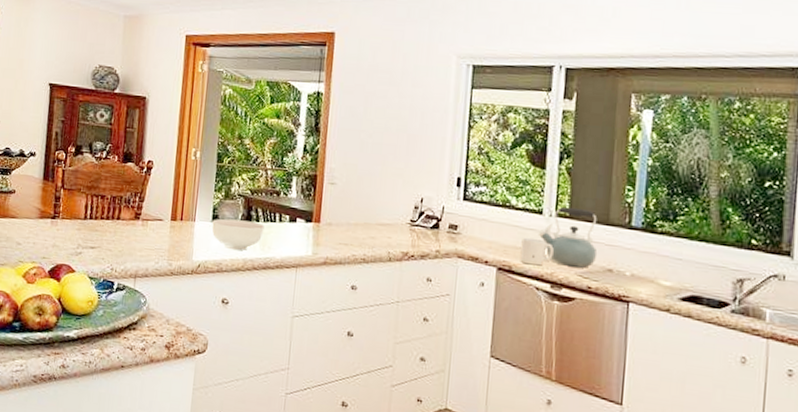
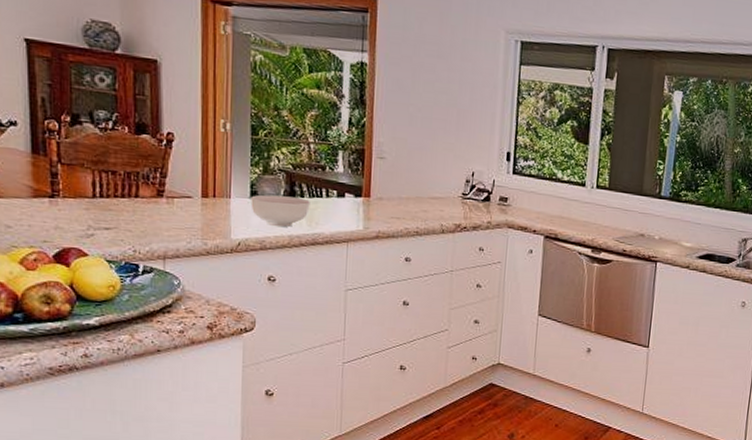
mug: present [520,237,554,266] -> none [565,207,595,233]
kettle: present [538,207,598,268] -> none [581,179,633,234]

